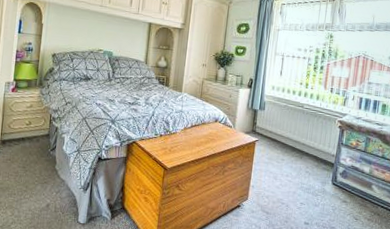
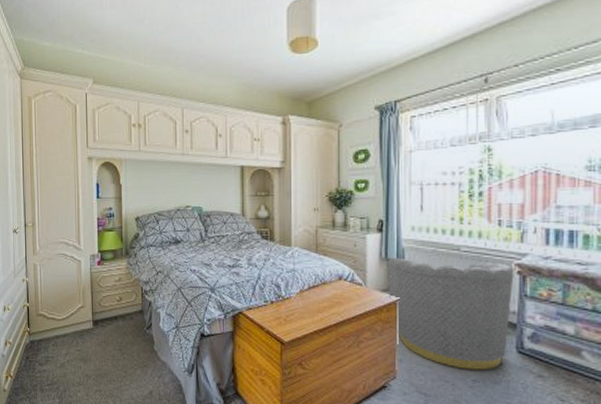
armchair: none [250,108,337,196] -> present [388,257,514,370]

